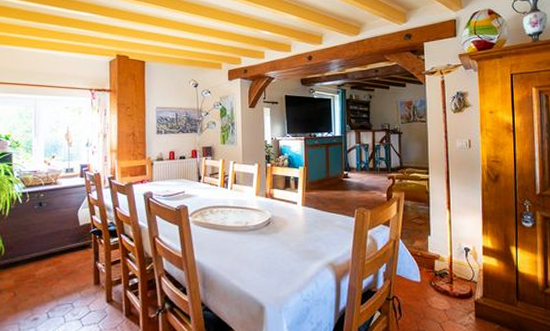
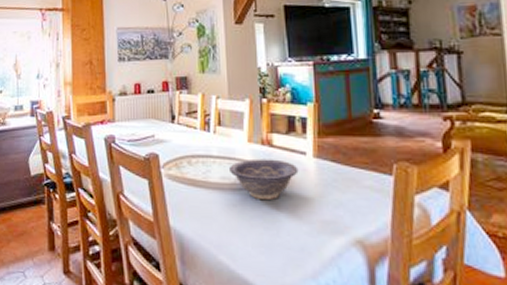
decorative bowl: none [241,208,291,237] -> present [228,158,299,200]

